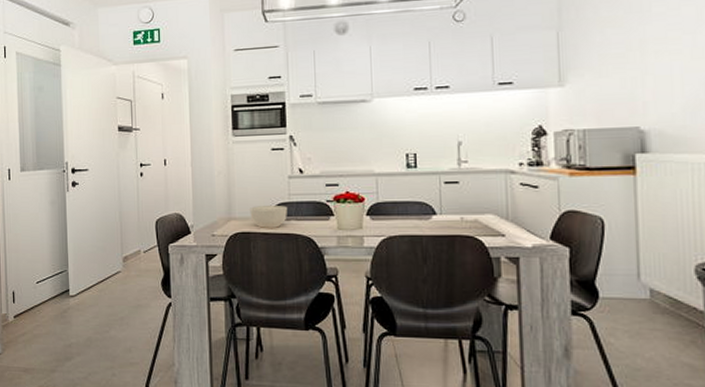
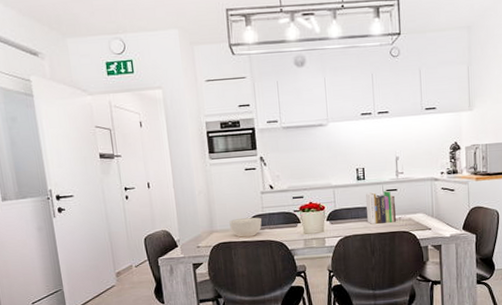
books: none [416,182,456,223] -> present [365,190,396,224]

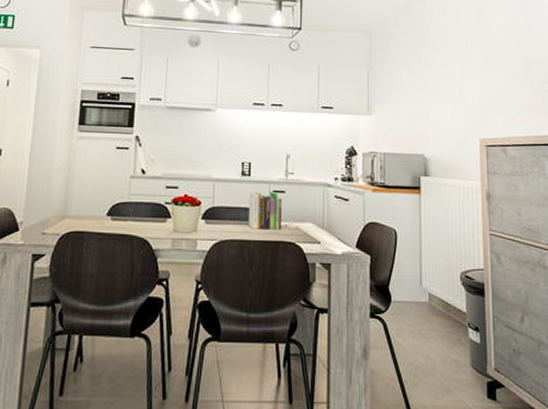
bowl: present [229,217,262,239] -> none [86,204,127,230]

